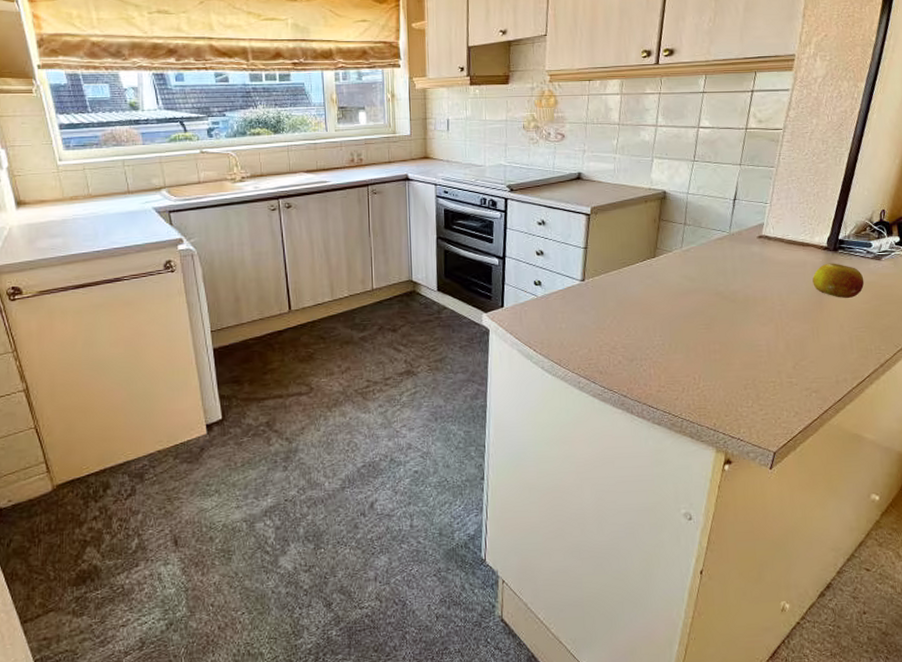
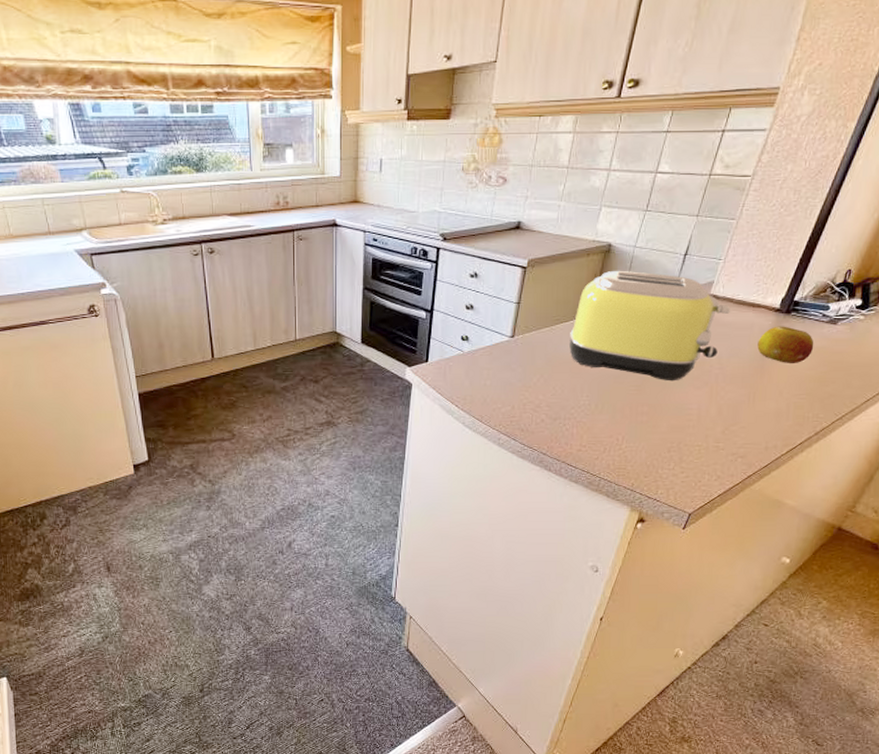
toaster: none [637,215,783,319] -> present [569,270,730,381]

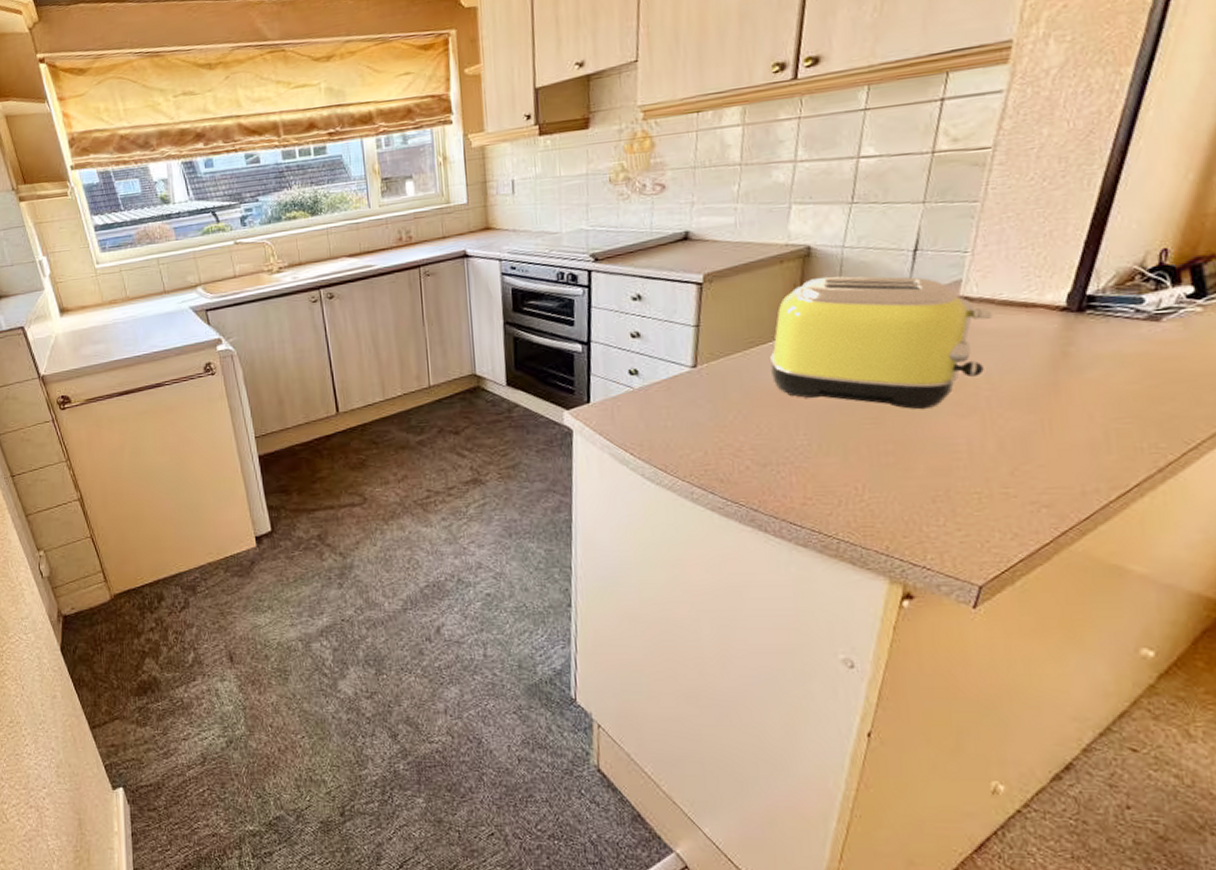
fruit: present [757,326,814,363] -> none [1041,328,1131,378]

